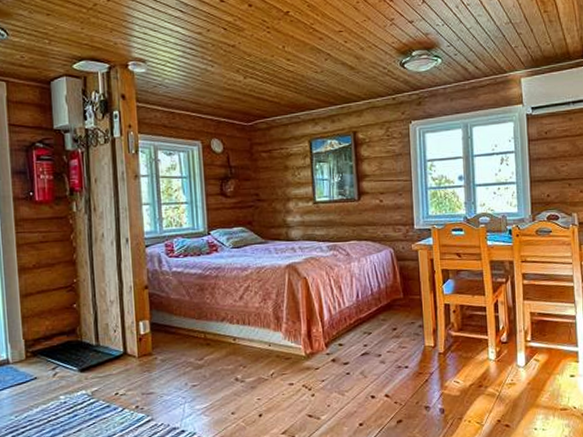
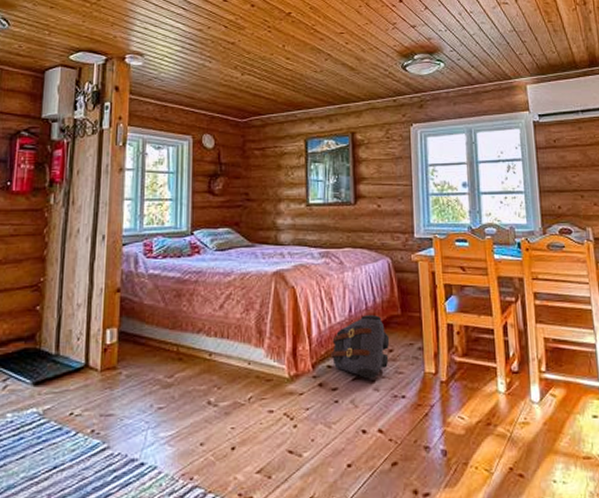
backpack: none [342,298,394,354] -> present [331,314,390,379]

